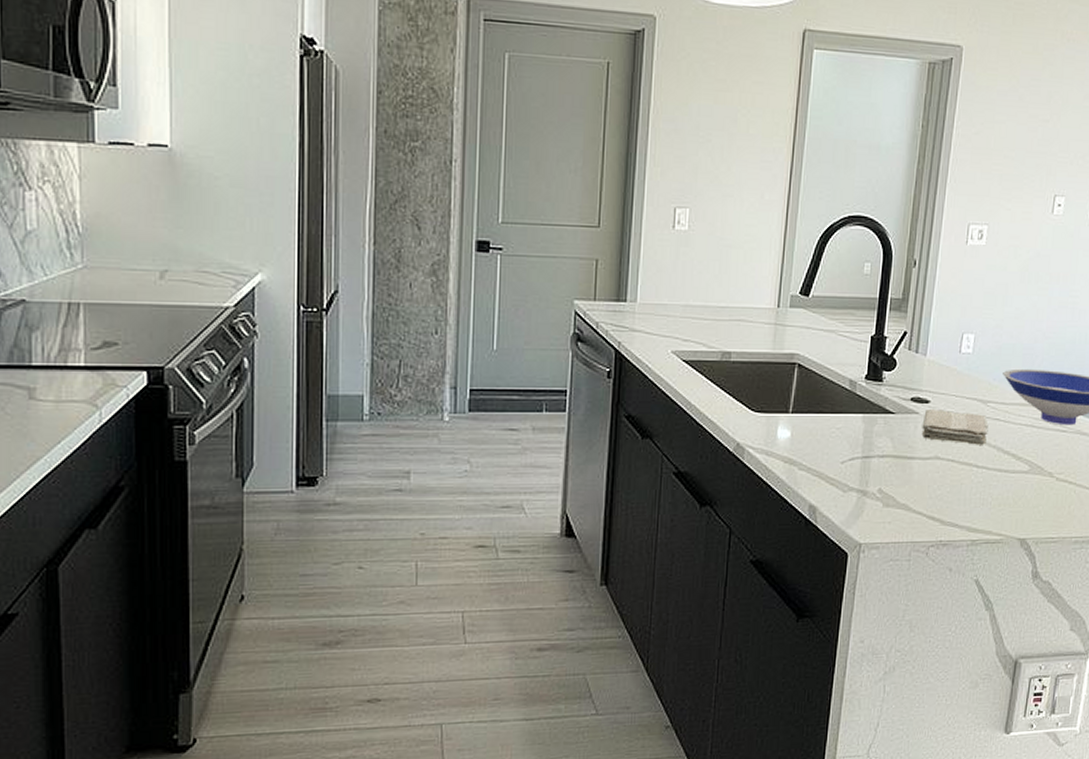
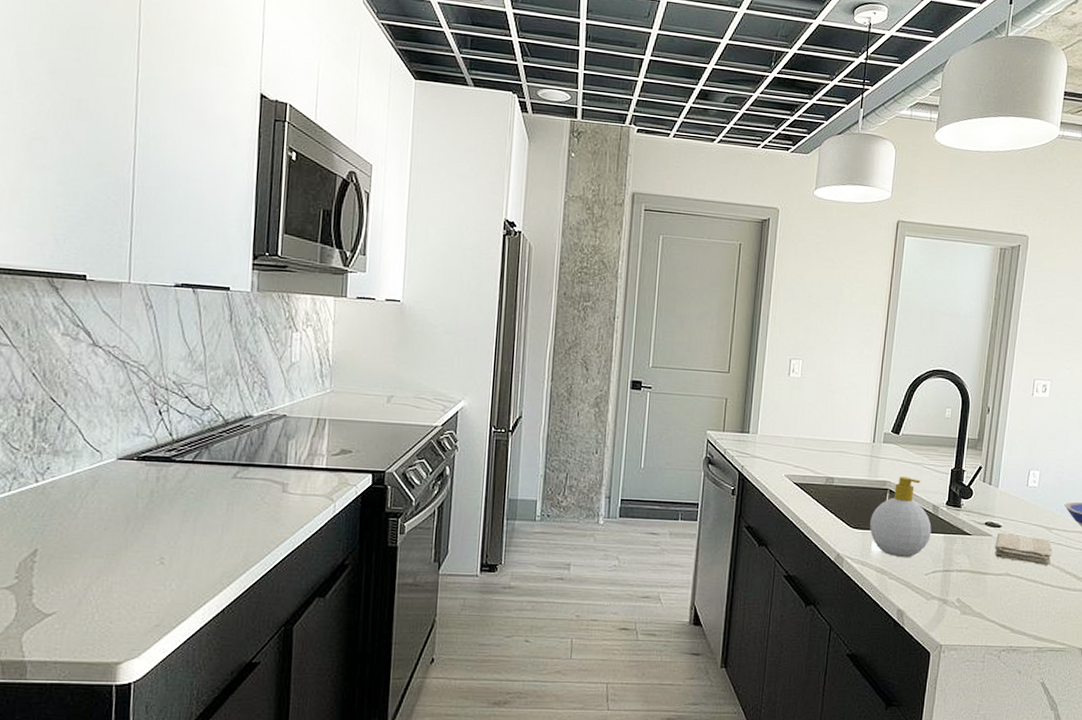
soap bottle: none [775,348,849,445] -> present [870,477,932,558]

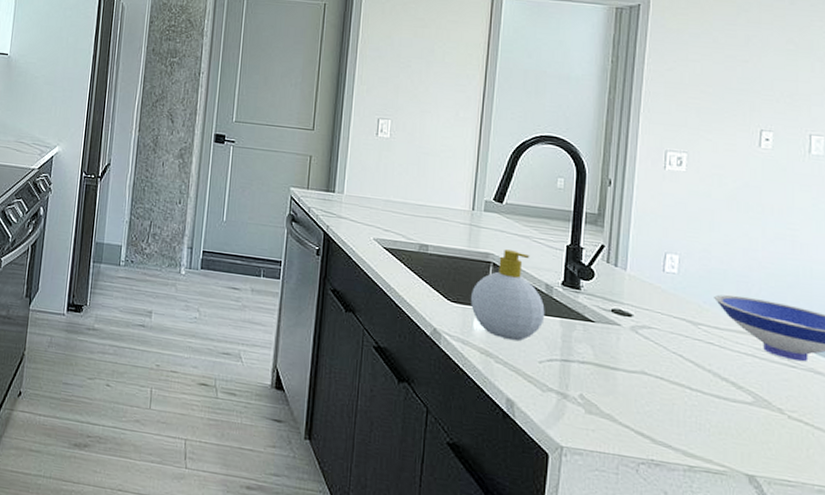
washcloth: present [994,533,1052,565] -> none [625,323,701,368]

